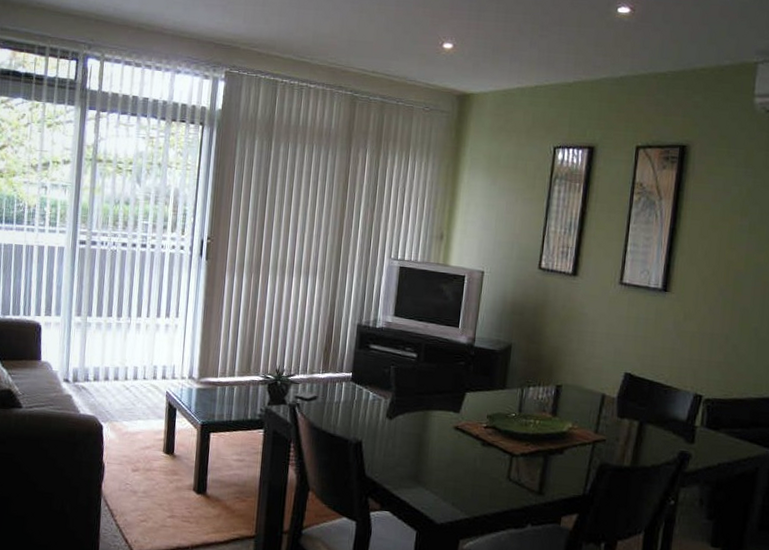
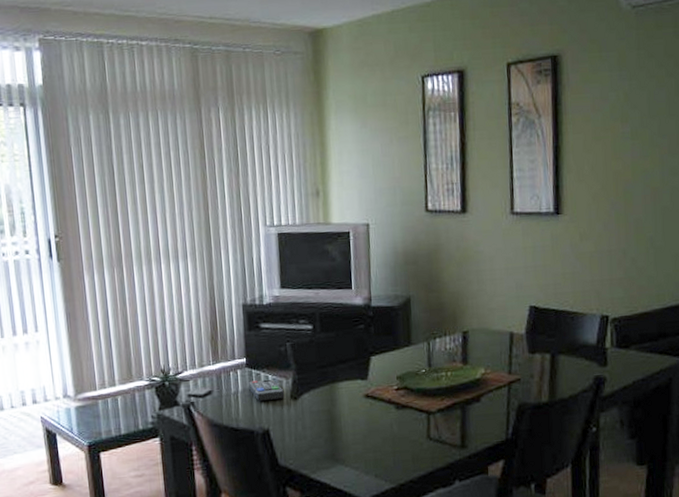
remote control: none [350,394,381,416] -> present [249,379,284,401]

